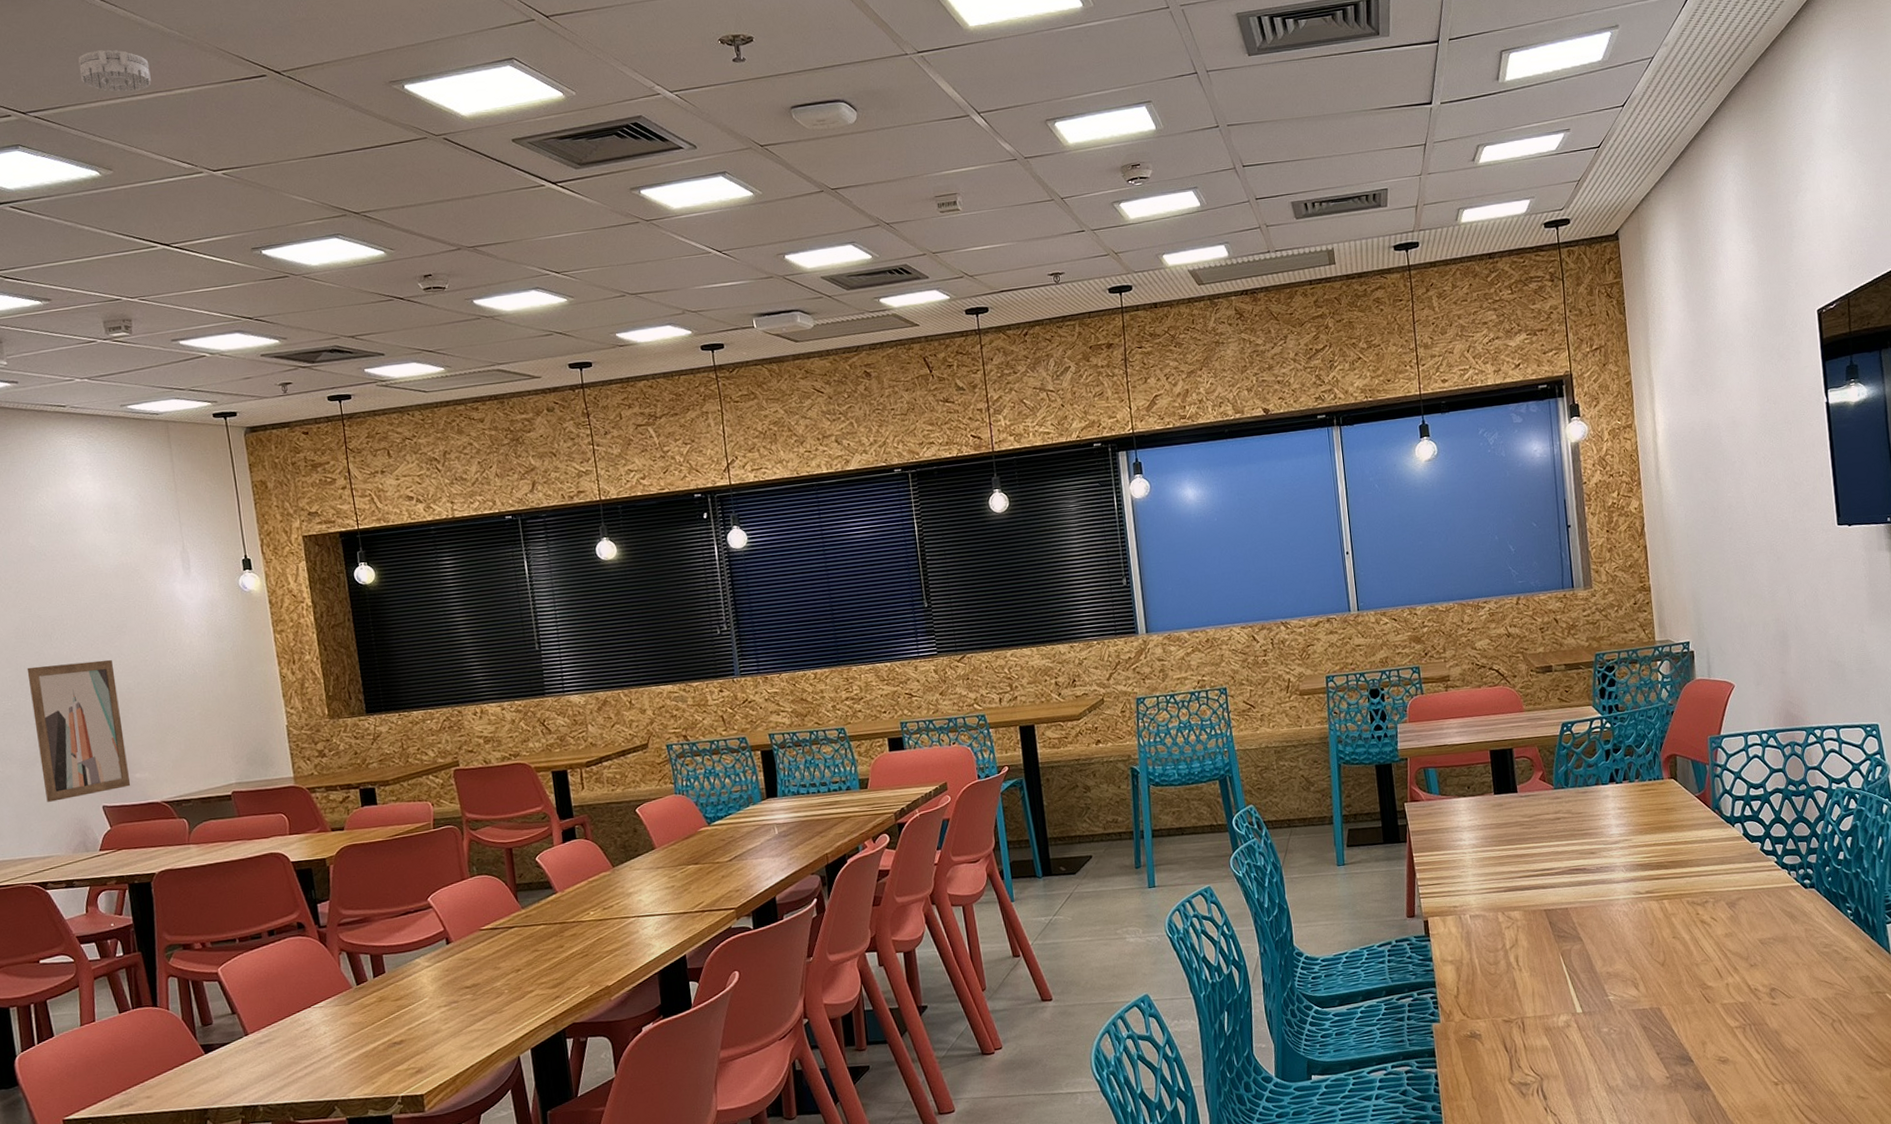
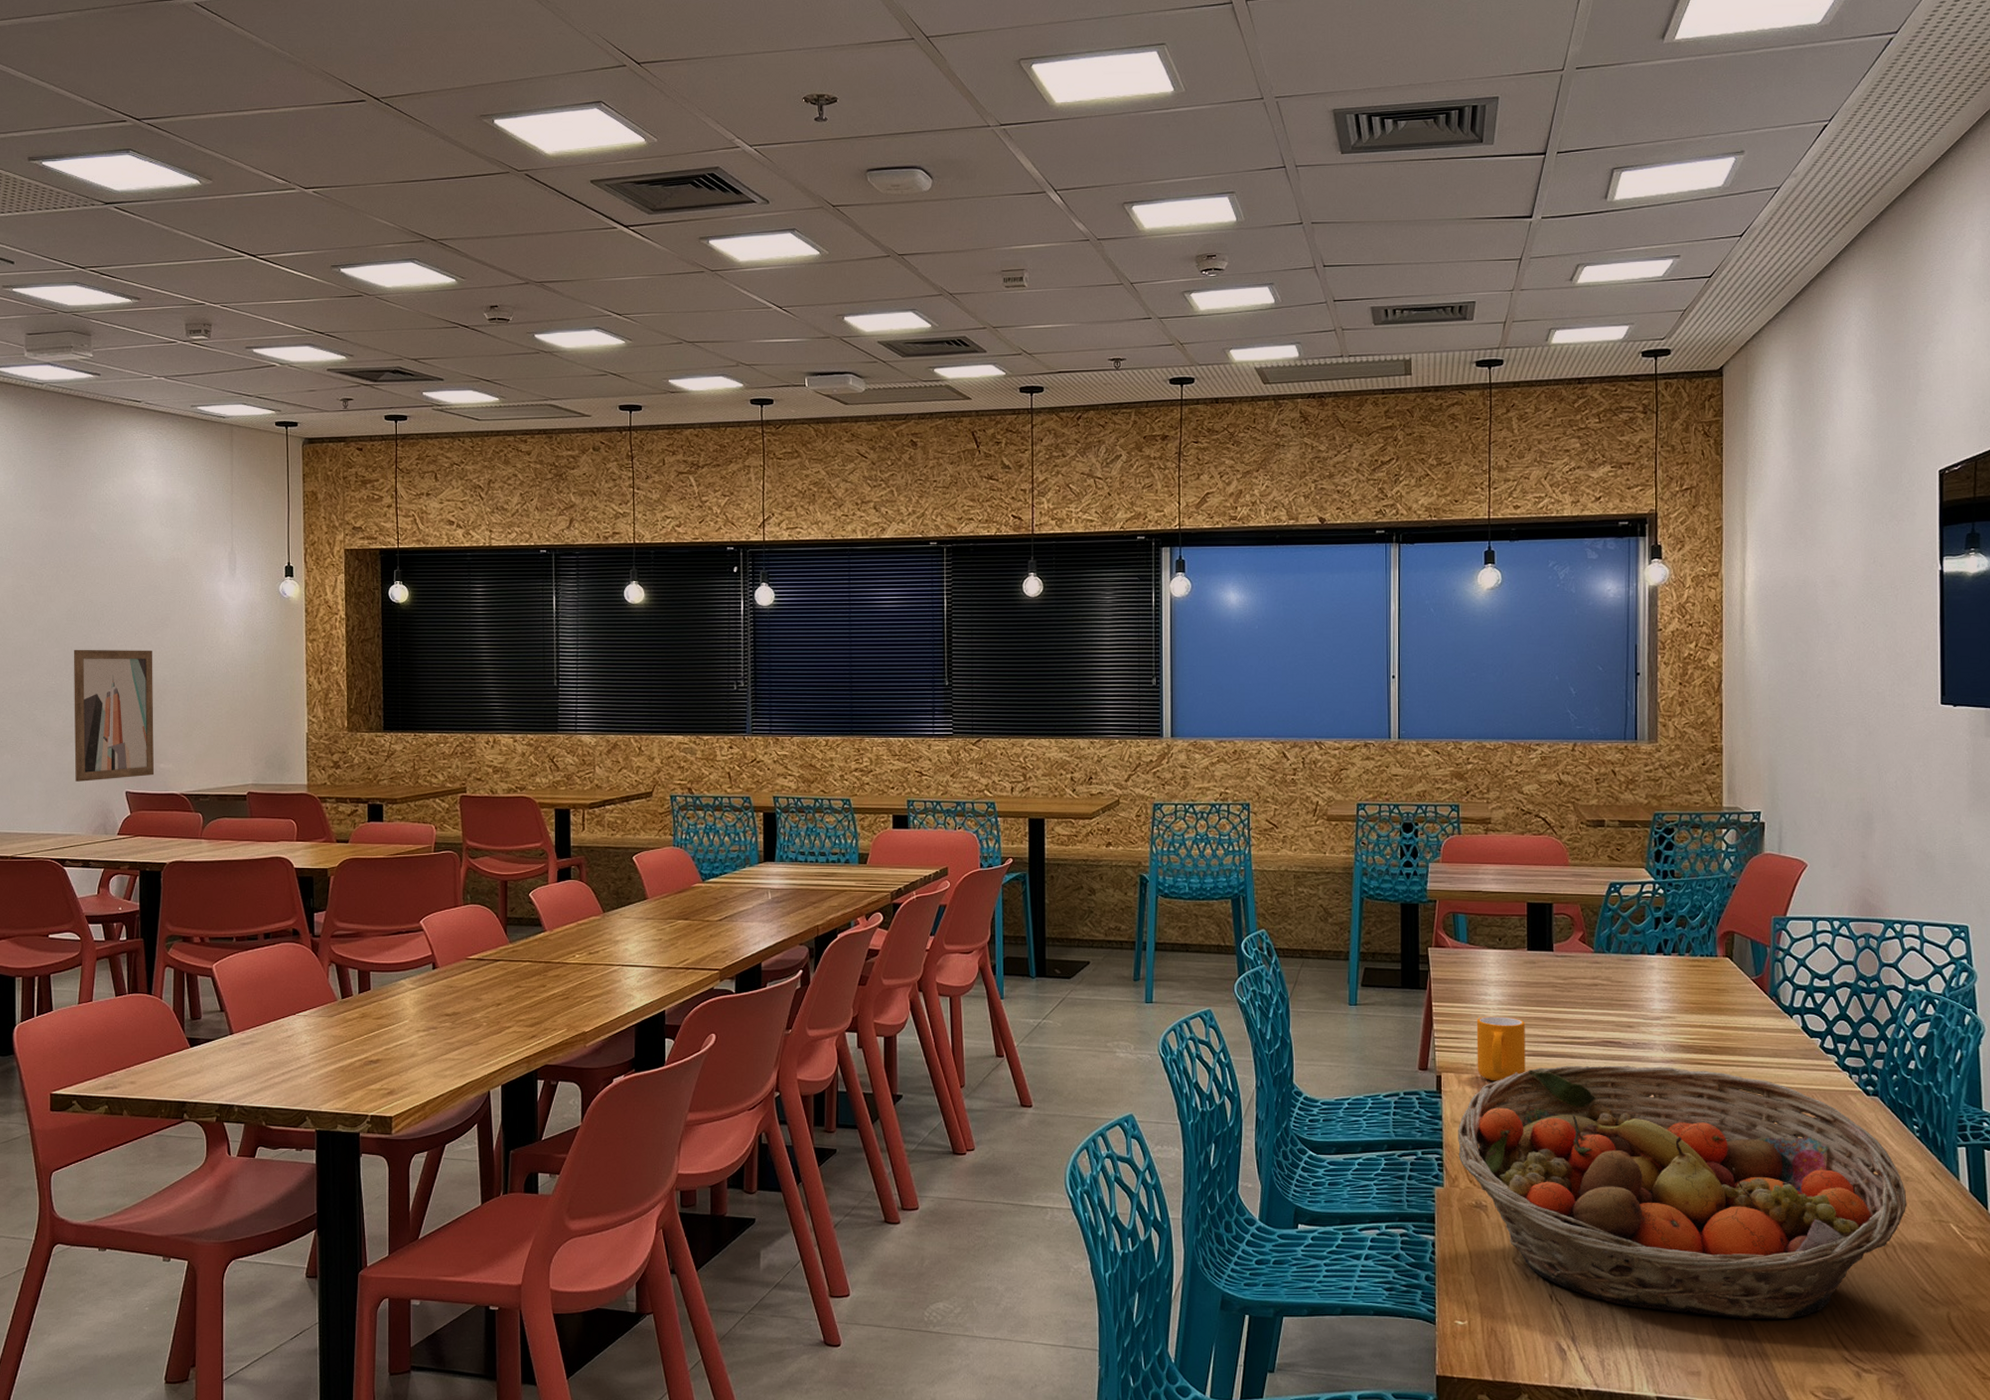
smoke detector: present [78,49,152,92] -> none [194,65,258,107]
fruit basket: none [1448,884,1848,1108] -> present [1458,1065,1907,1320]
mug: none [1454,858,1504,920] -> present [1476,1015,1526,1081]

